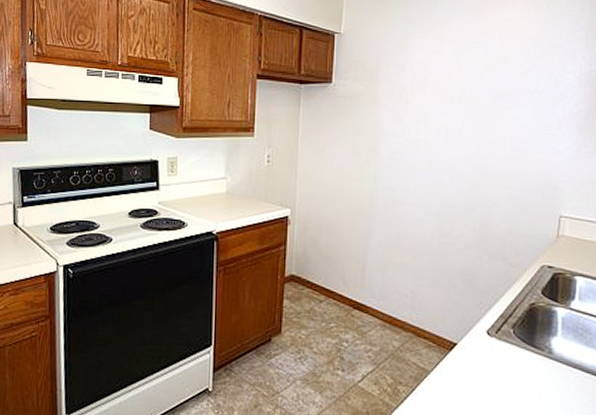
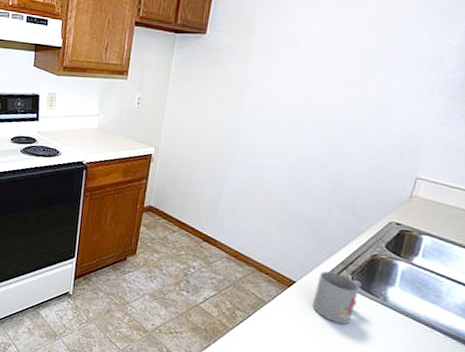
mug: none [477,327,524,385] -> present [312,270,362,324]

